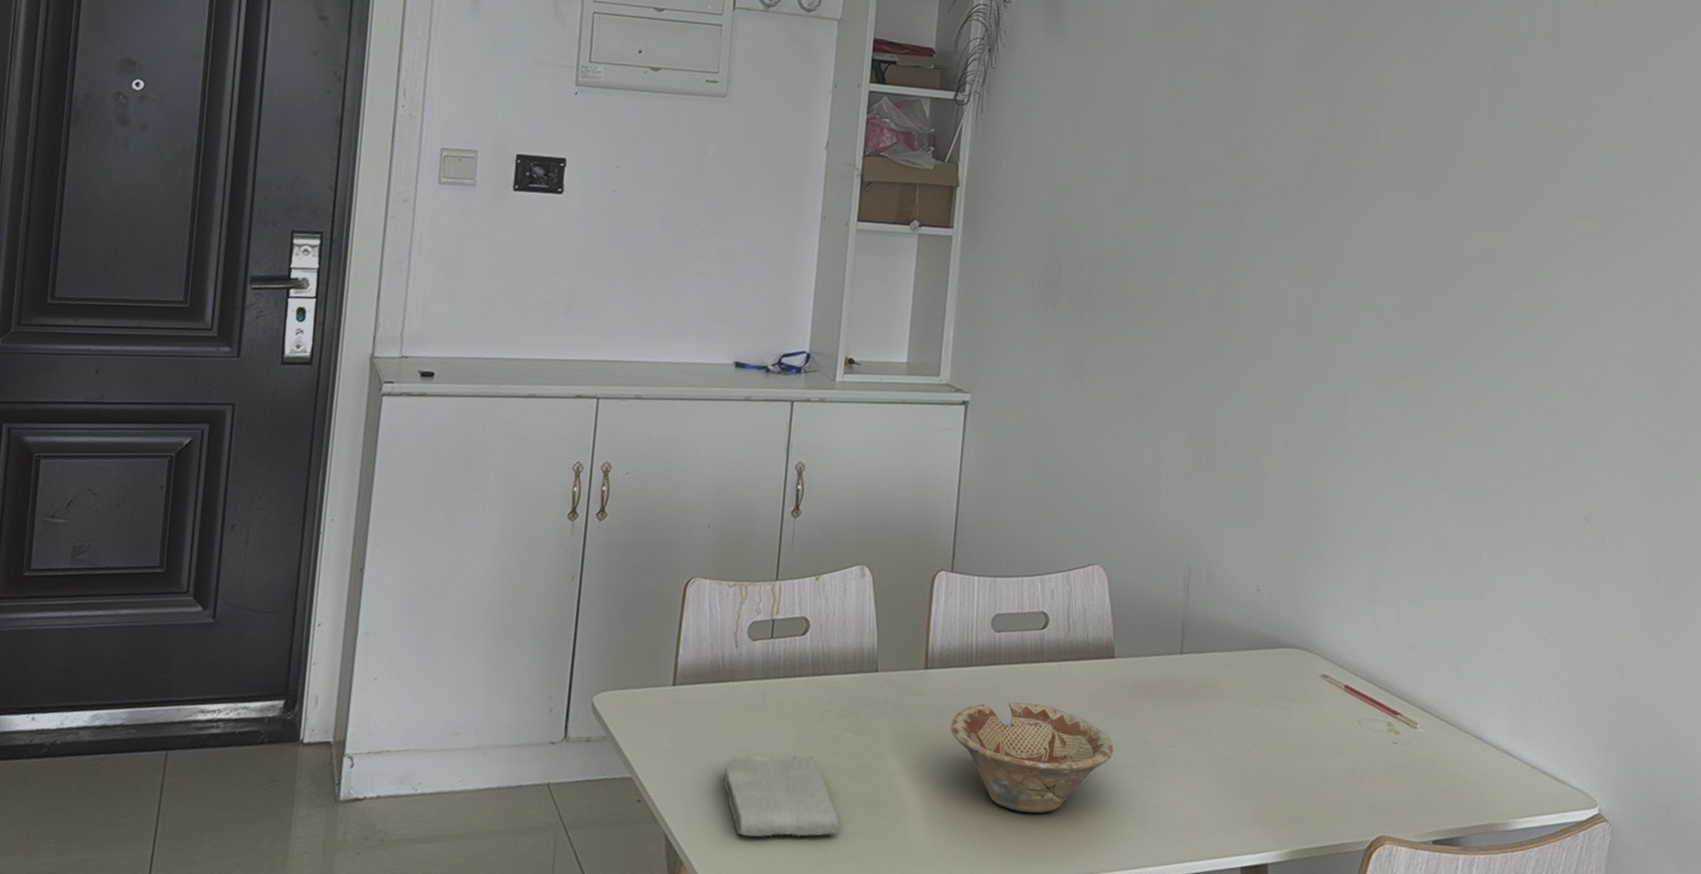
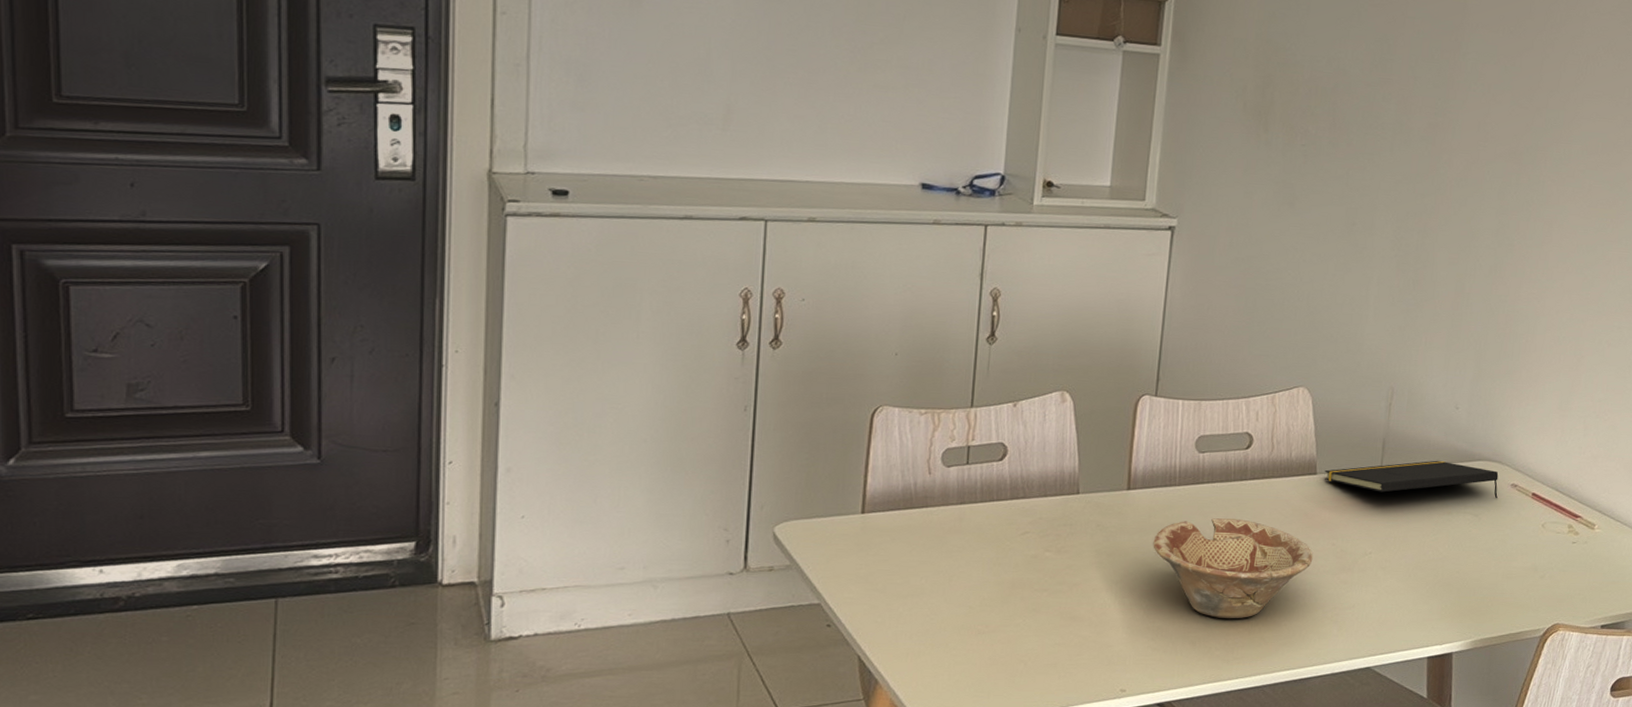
washcloth: present [724,755,840,837] -> none [919,575,1041,653]
notepad: none [1122,646,1307,691] -> present [1324,460,1499,499]

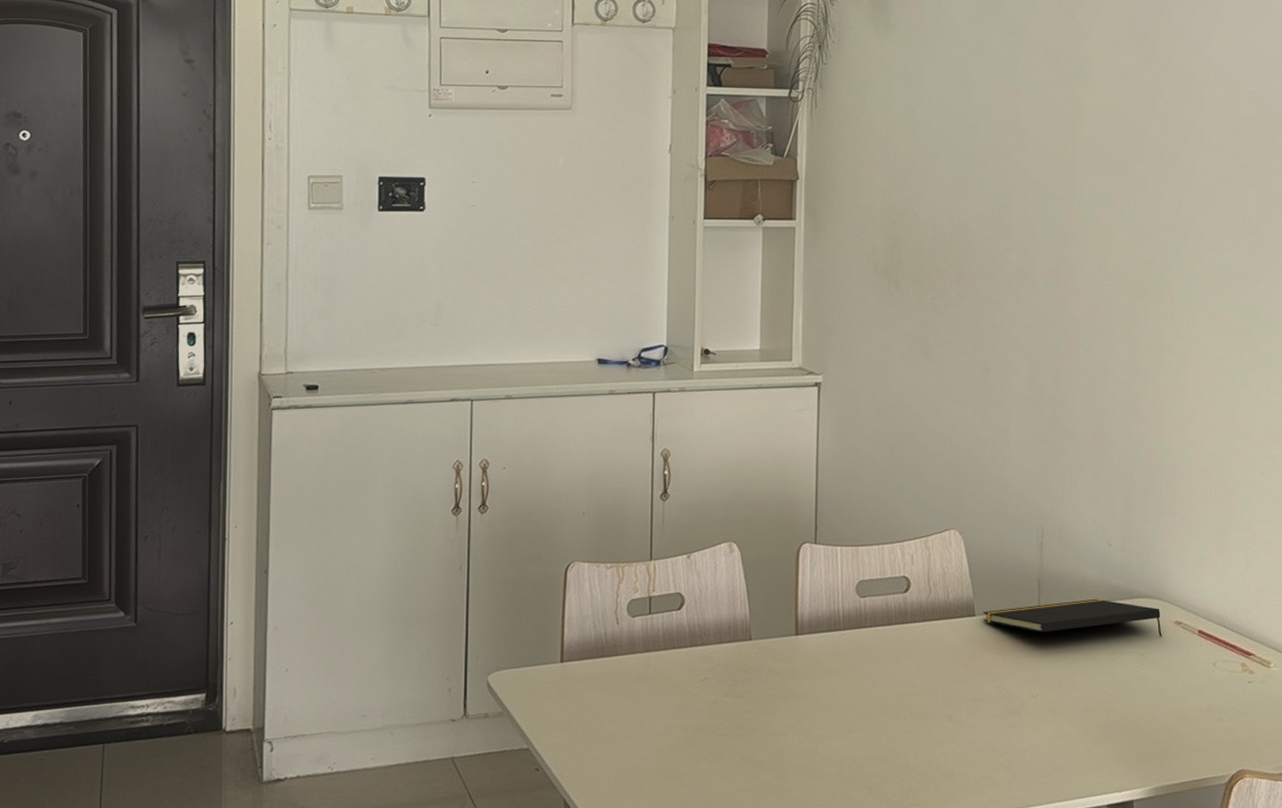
dish: present [1153,518,1313,619] -> none [823,662,980,764]

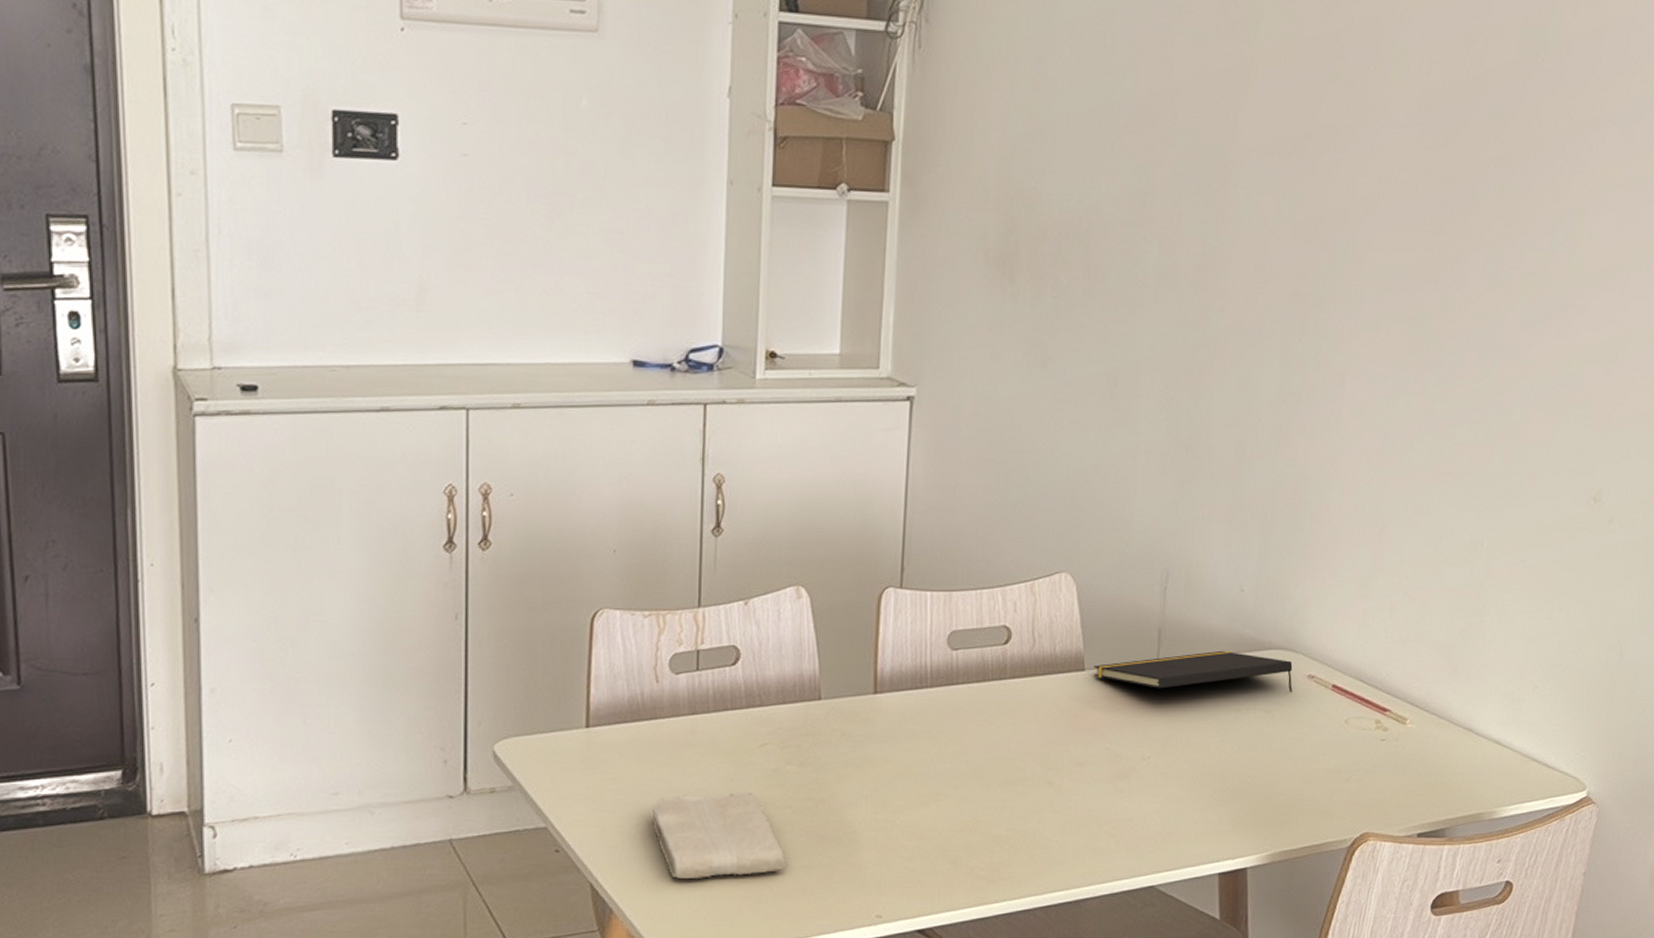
washcloth: none [614,720,726,797] -> present [652,791,786,879]

